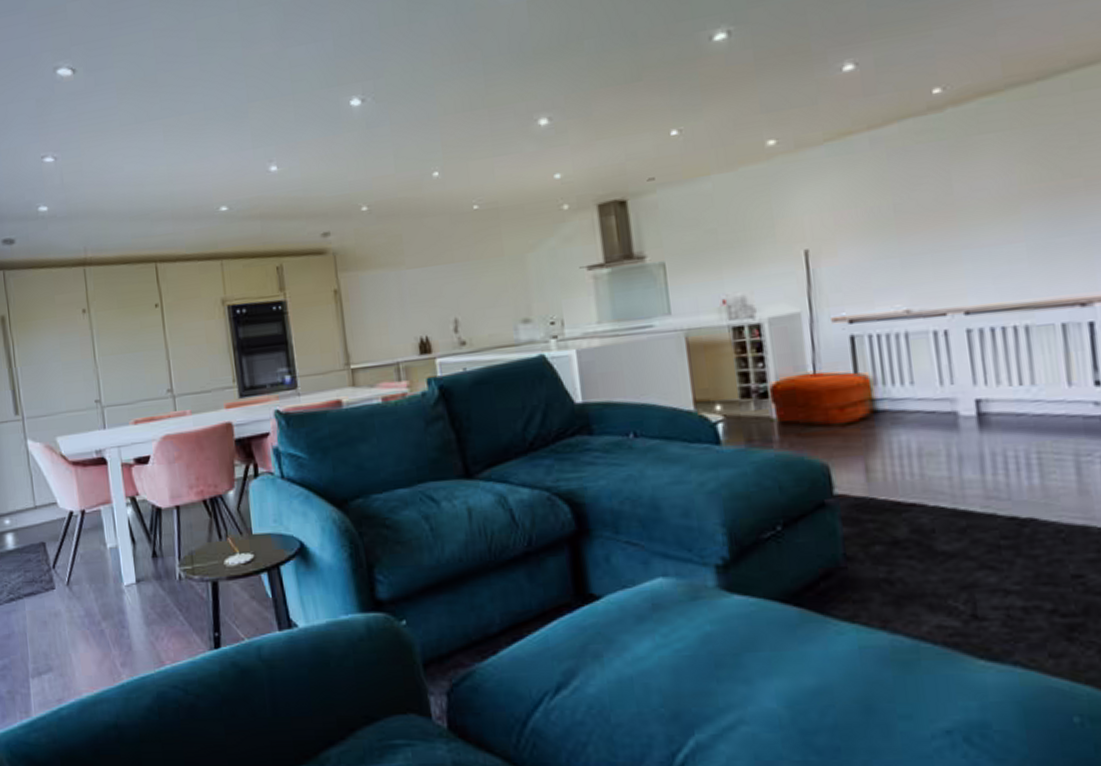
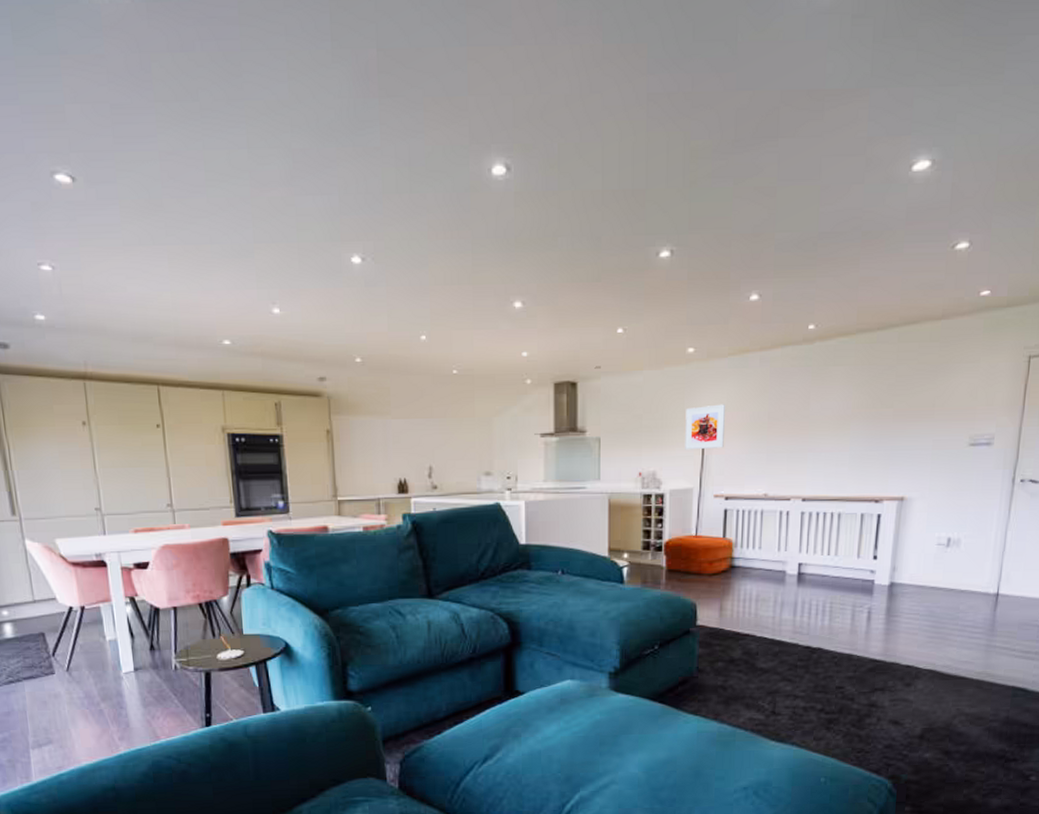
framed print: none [775,202,836,266] -> present [685,404,725,450]

